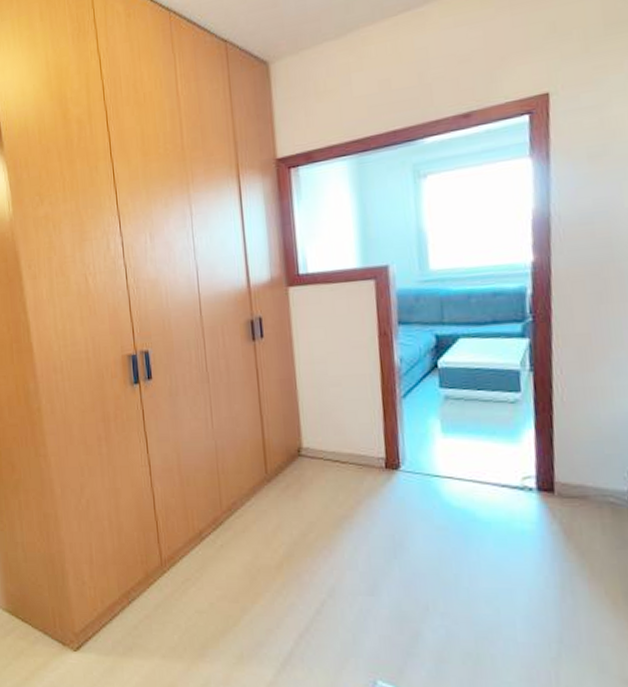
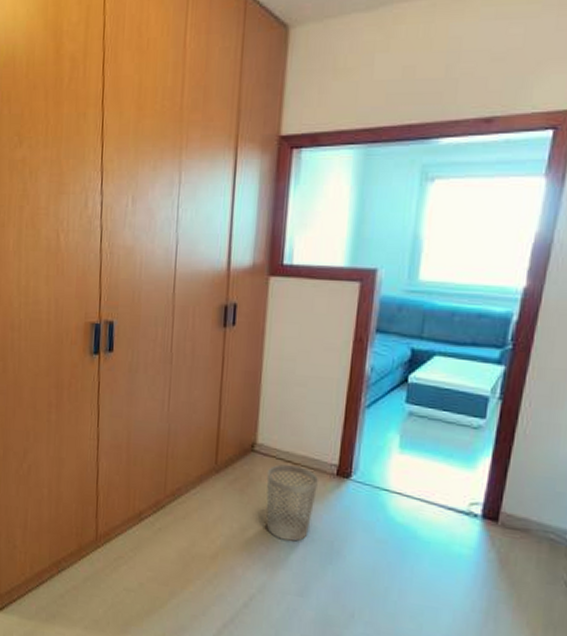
wastebasket: none [317,465,370,540] -> present [266,464,319,542]

